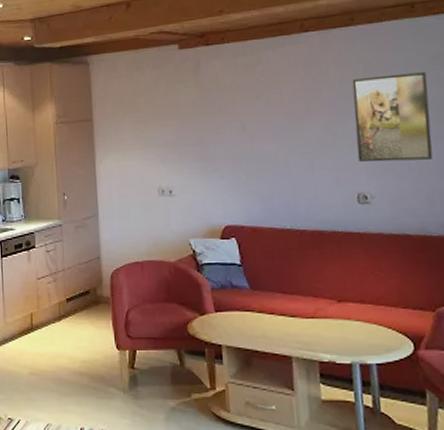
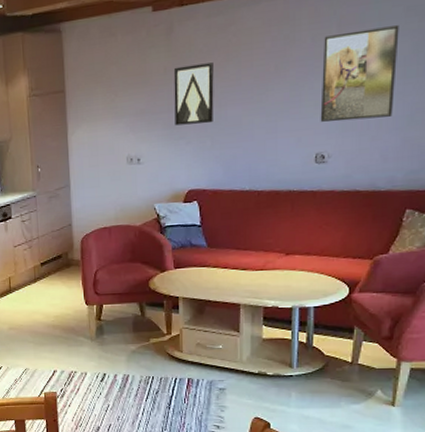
wall art: none [202,99,247,159] -> present [173,62,214,126]

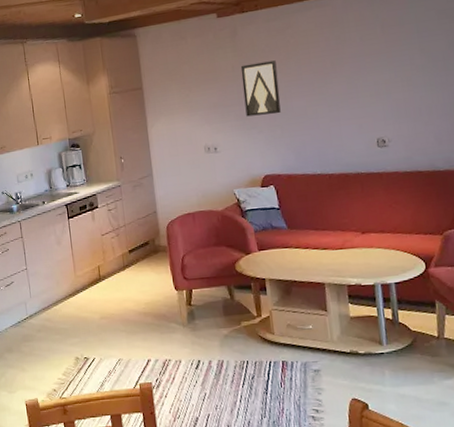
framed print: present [320,25,399,122] -> none [370,26,440,110]

